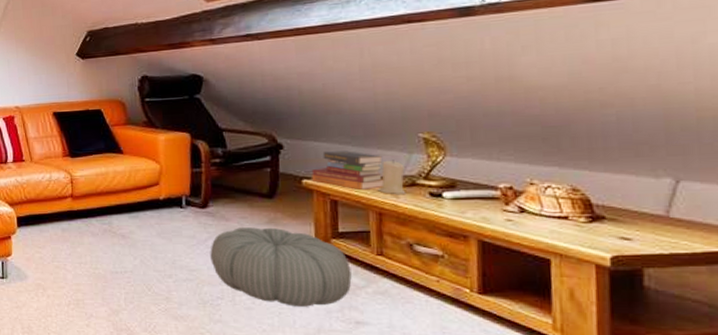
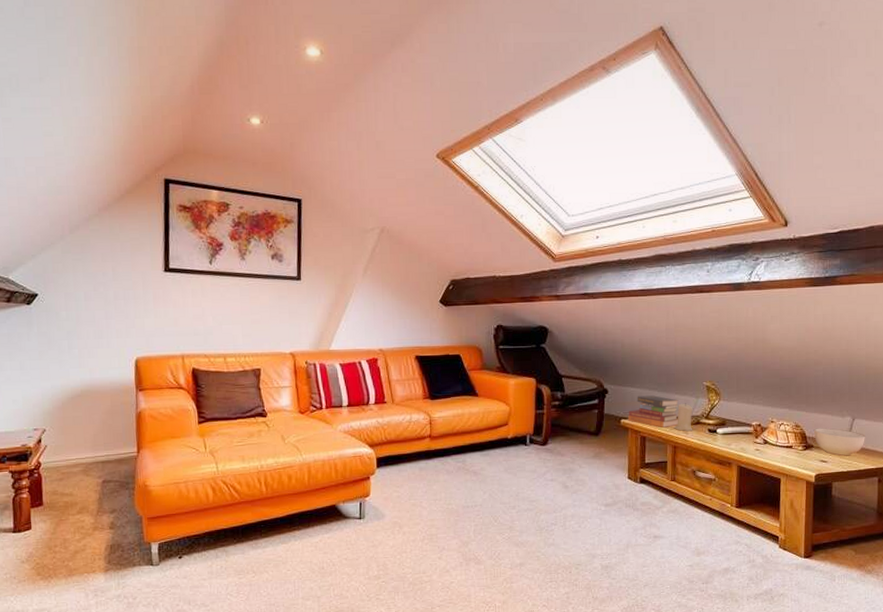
pouf: present [210,227,352,307] -> none [547,460,653,527]
bowl: none [606,193,702,233] -> present [814,428,865,456]

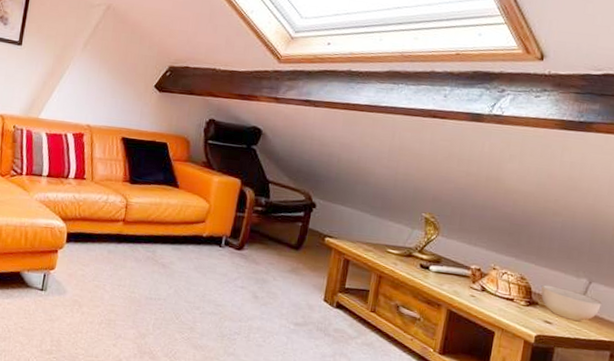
books: present [628,395,679,428] -> none [333,216,392,255]
candle: present [673,403,693,432] -> none [382,231,407,264]

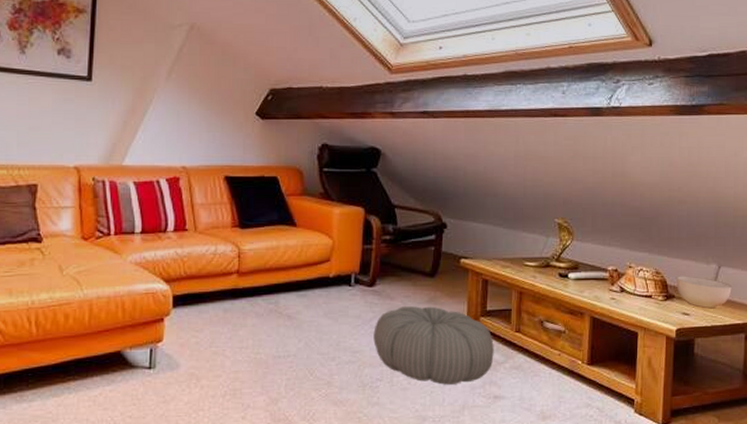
pouf: none [236,272,349,350] -> present [373,306,494,385]

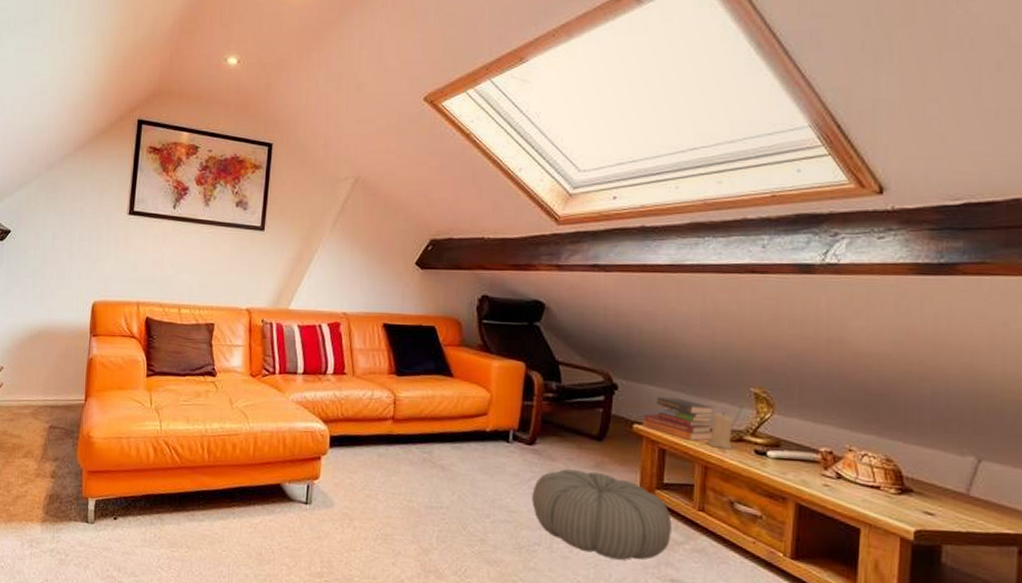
books: none [469,232,526,271] -> present [643,397,714,442]
candle: none [520,242,542,276] -> present [705,412,734,450]
bowl: present [676,276,732,309] -> none [915,466,998,511]

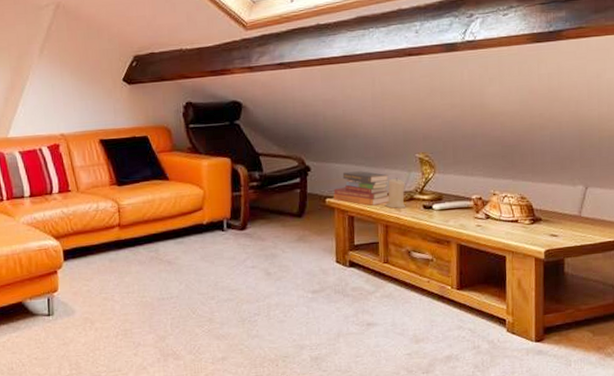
pouf: present [532,469,672,560] -> none [248,244,364,316]

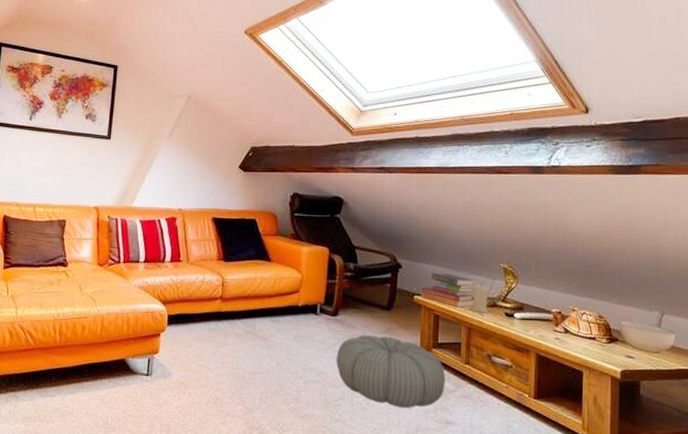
pouf: none [248,244,364,316] -> present [336,335,445,408]
bowl: none [542,198,600,229] -> present [619,321,676,354]

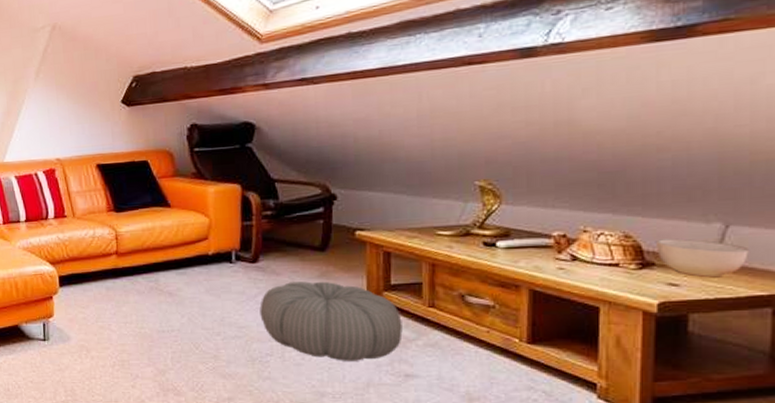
books: present [421,273,474,308] -> none [365,200,439,242]
candle: present [468,284,489,314] -> none [431,209,460,246]

